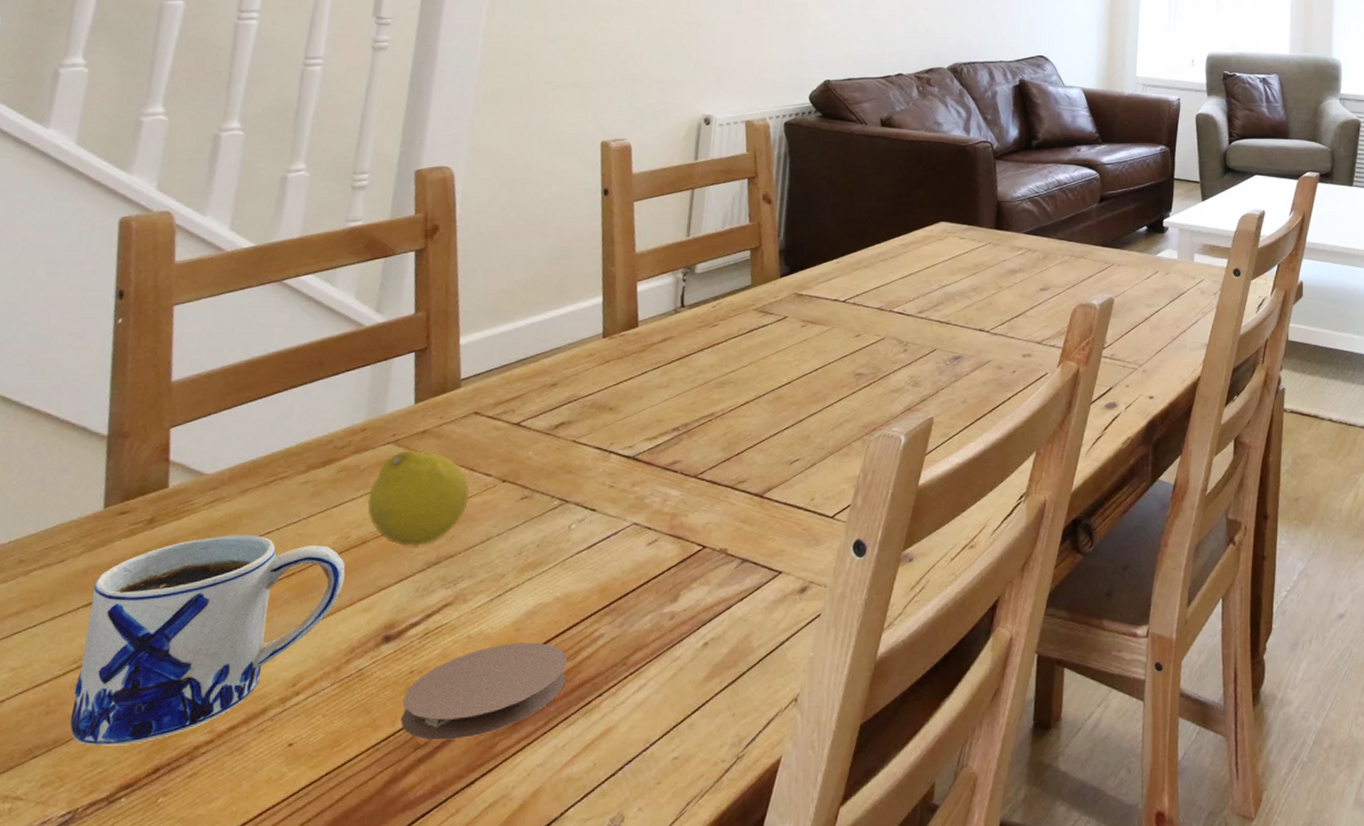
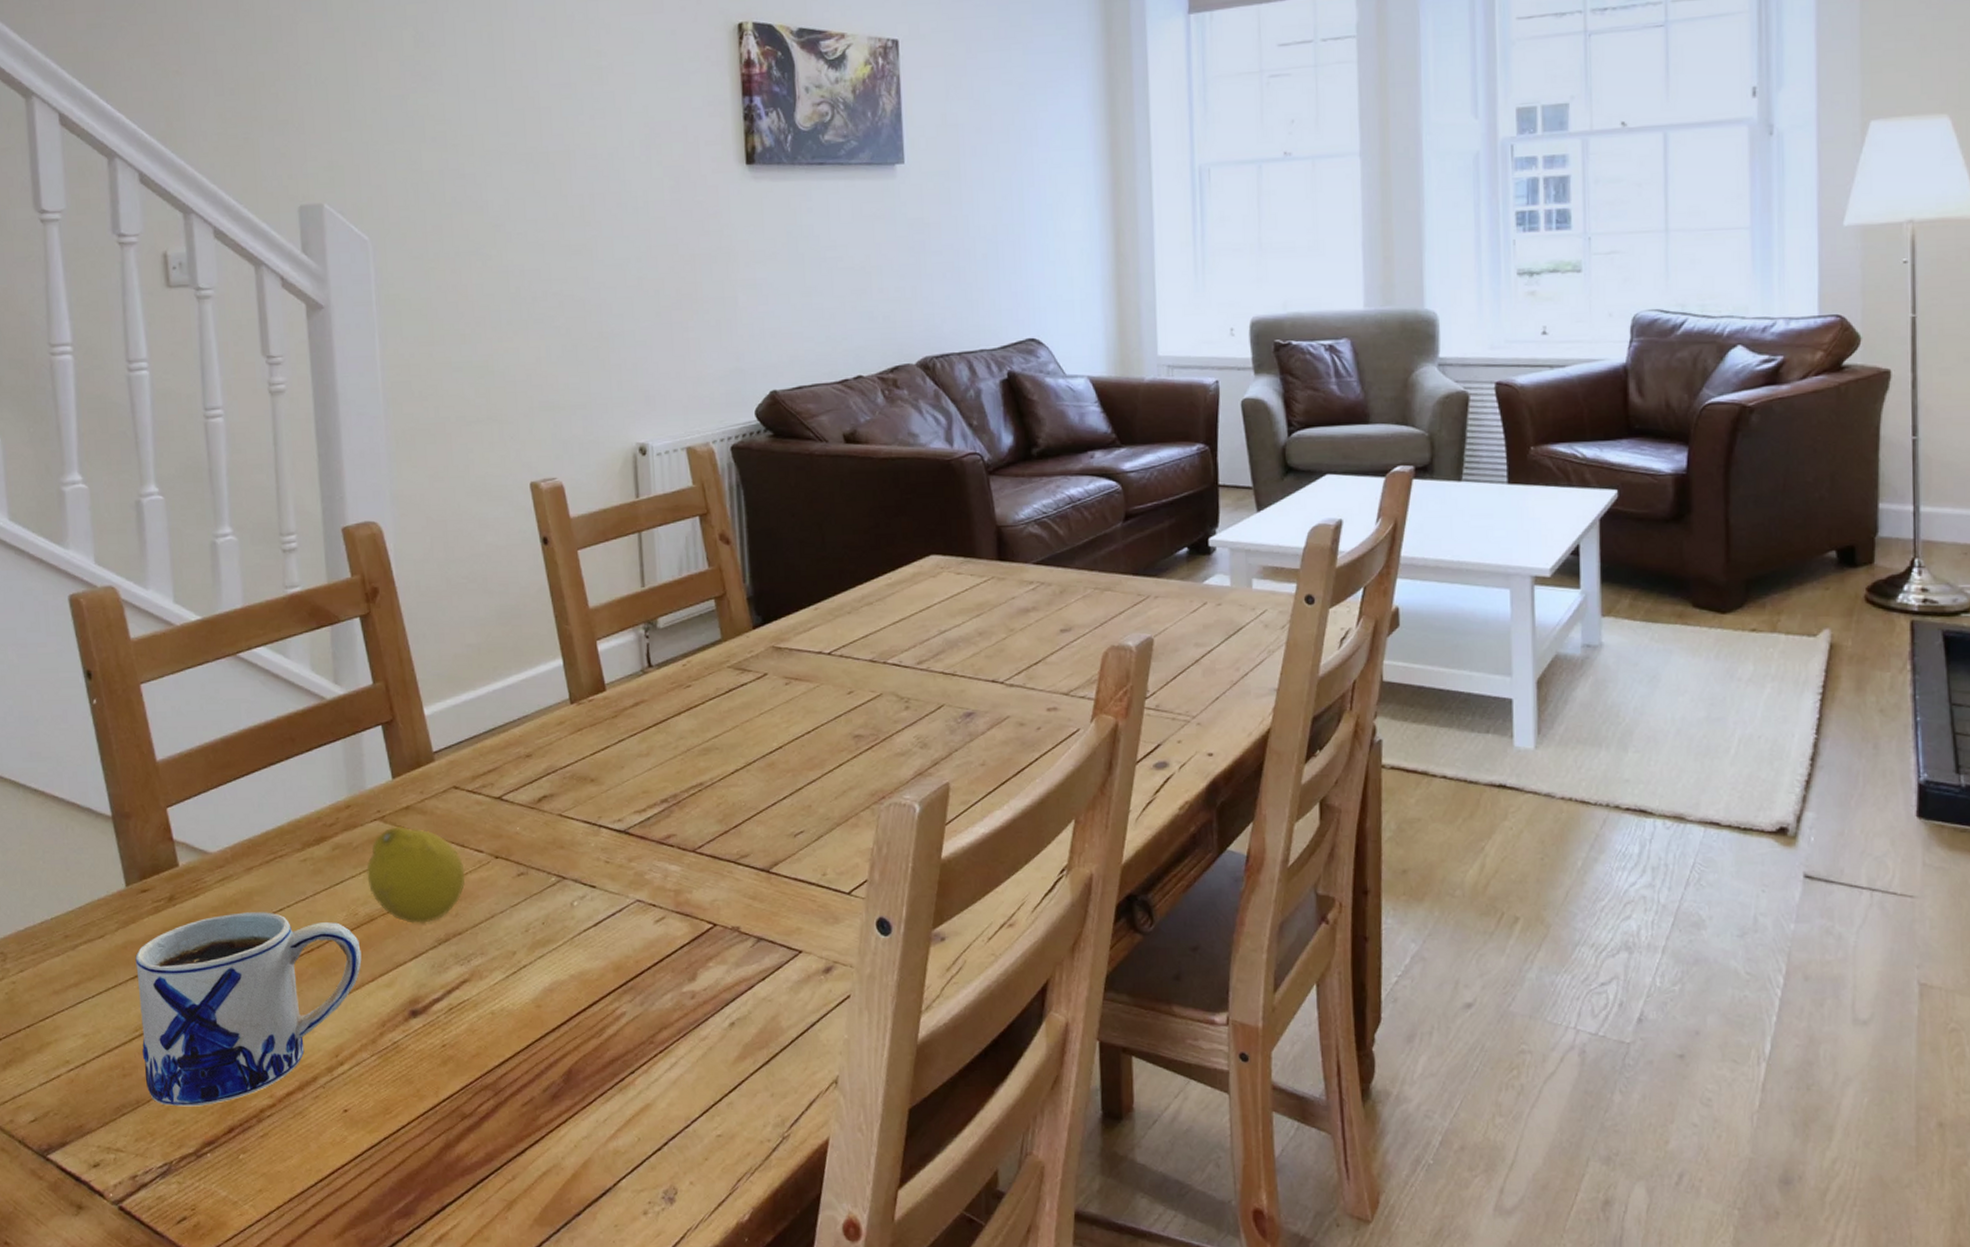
coaster: present [401,642,567,741] -> none [441,1019,595,1111]

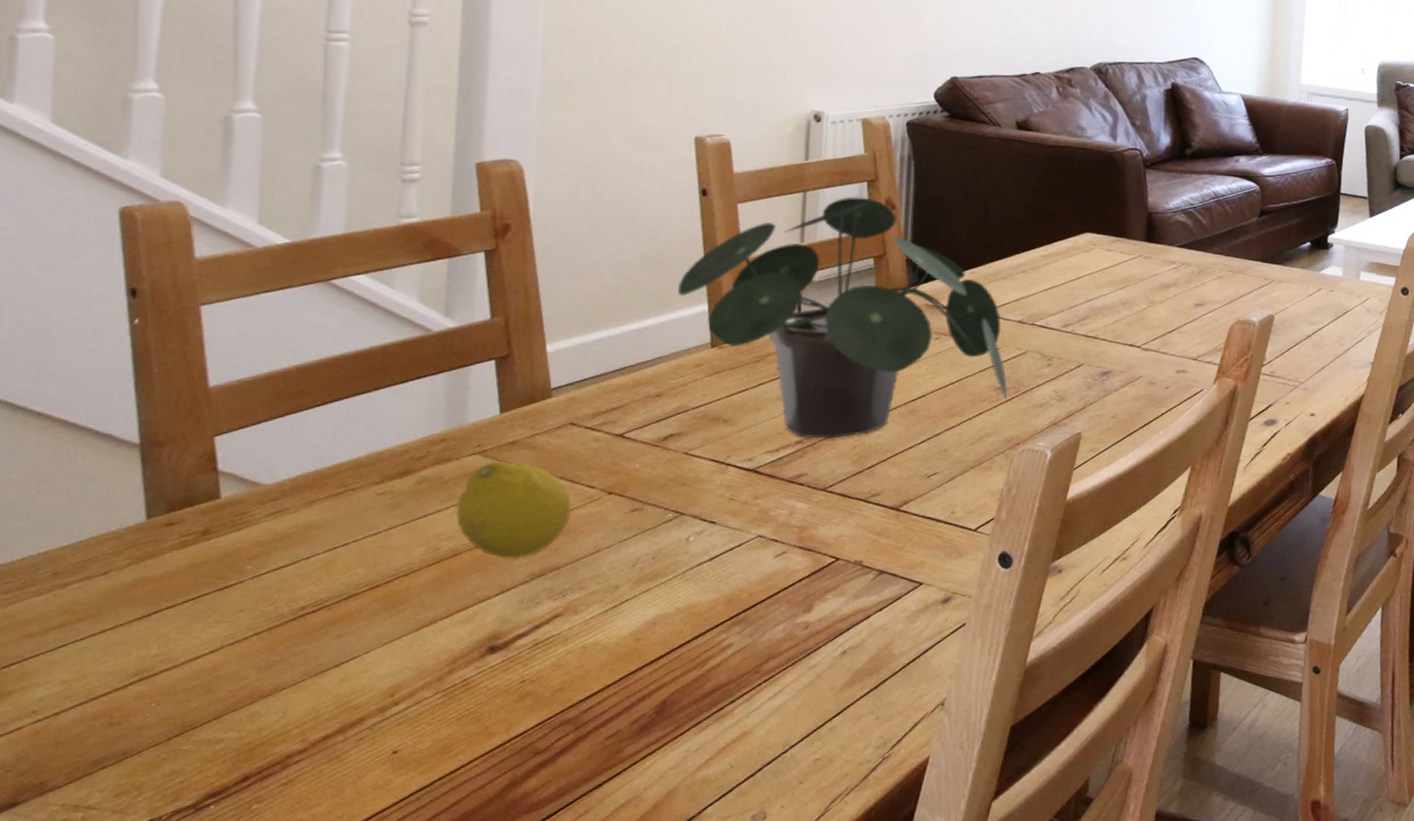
mug: present [135,912,362,1107] -> none [139,547,438,756]
potted plant: none [533,533,866,797] -> present [678,197,1007,439]

